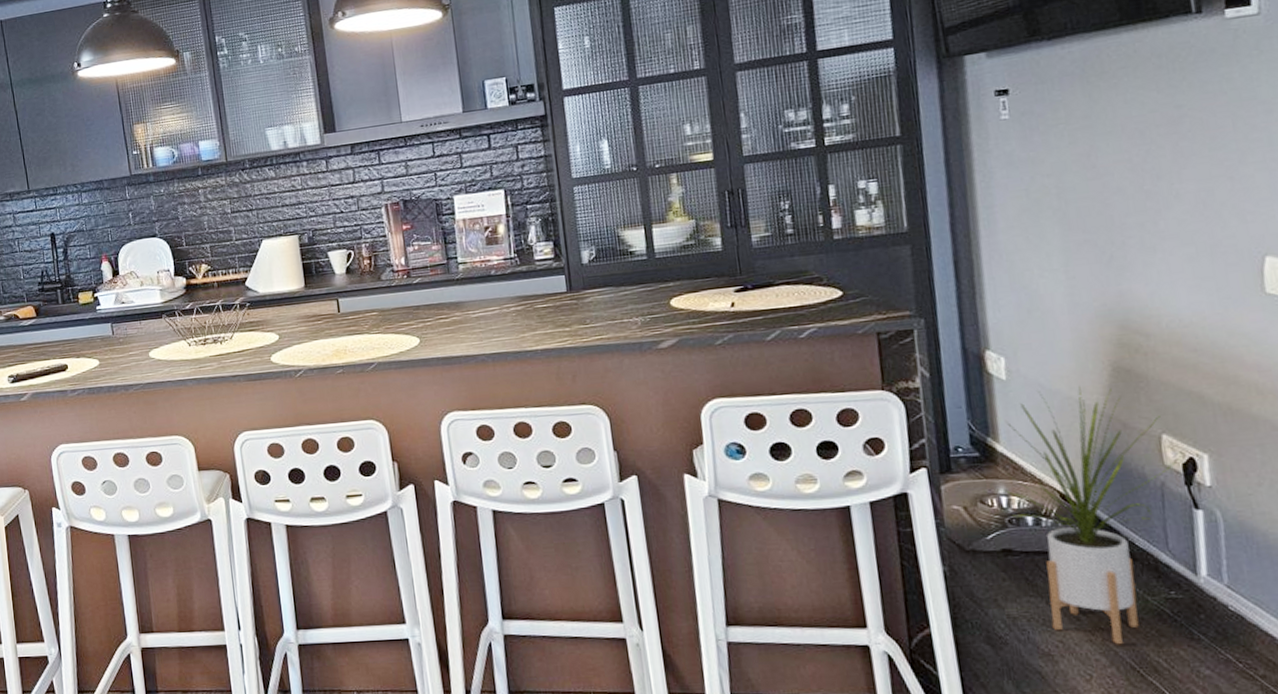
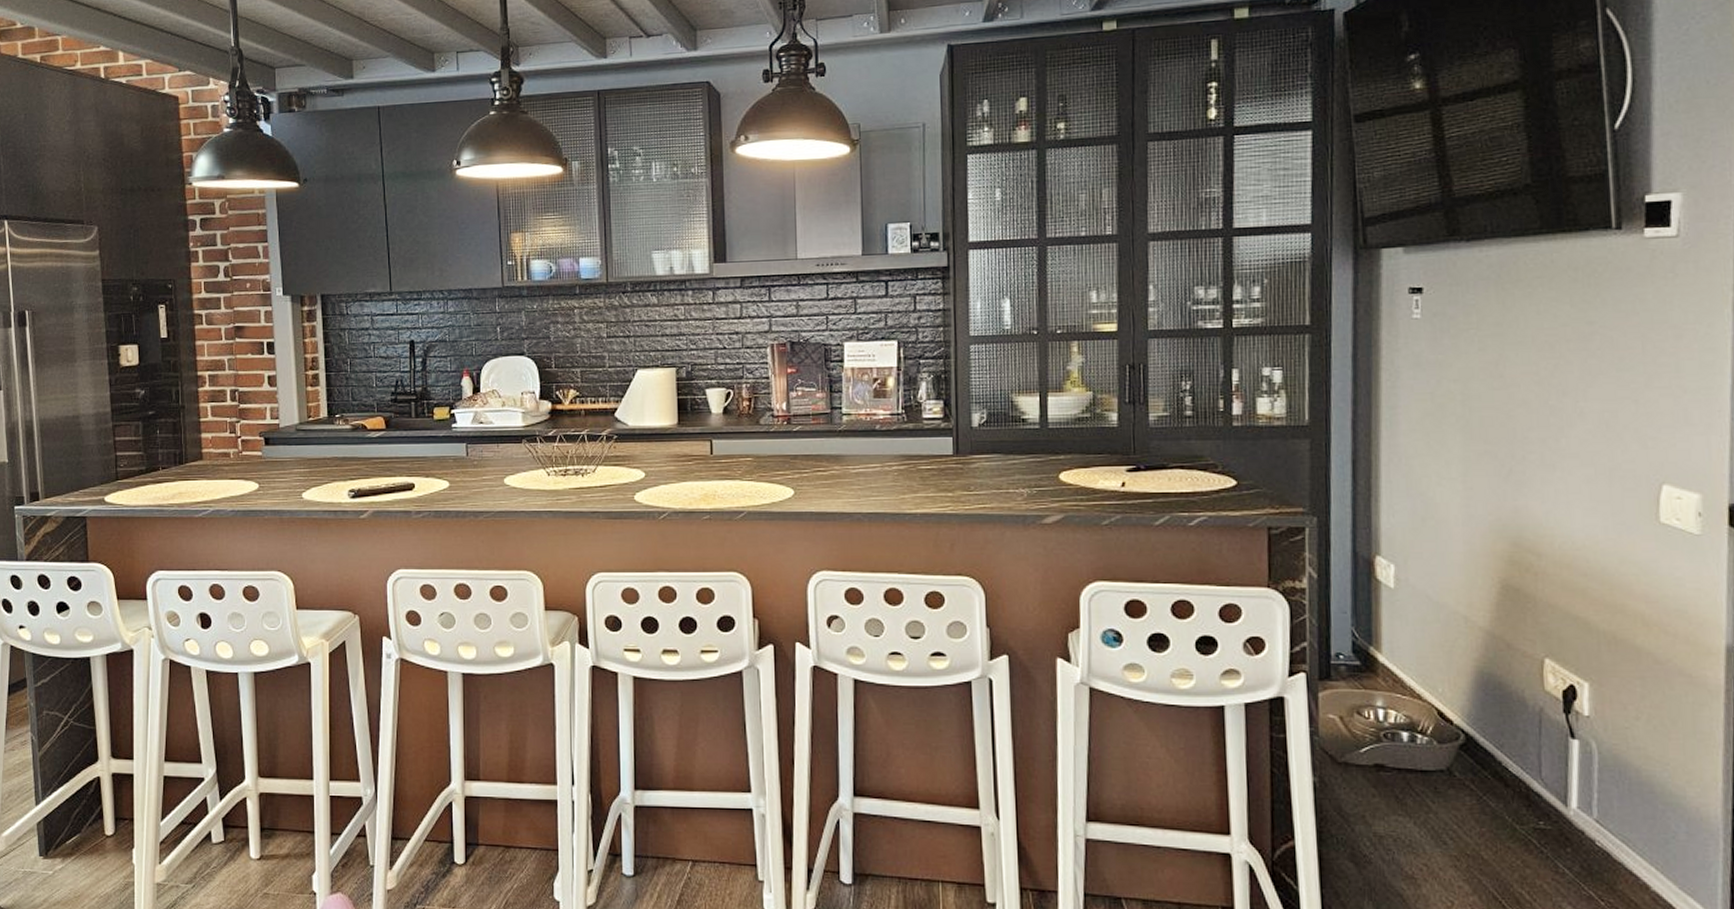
house plant: present [1001,386,1180,645] -> none [1380,601,1560,873]

